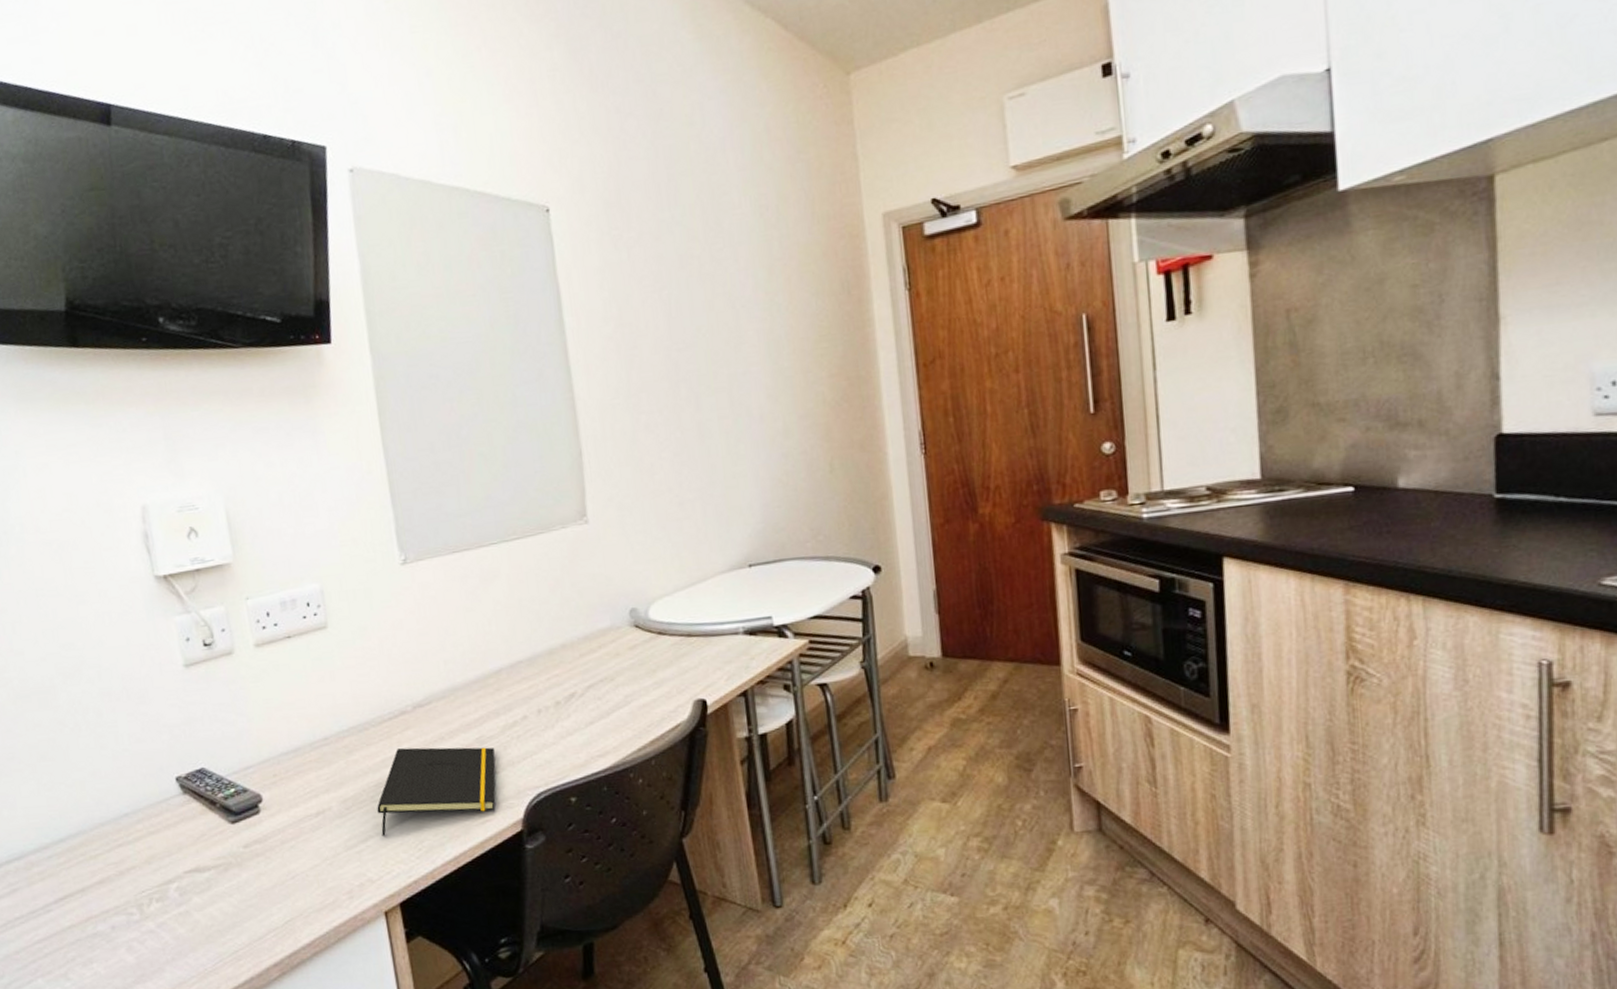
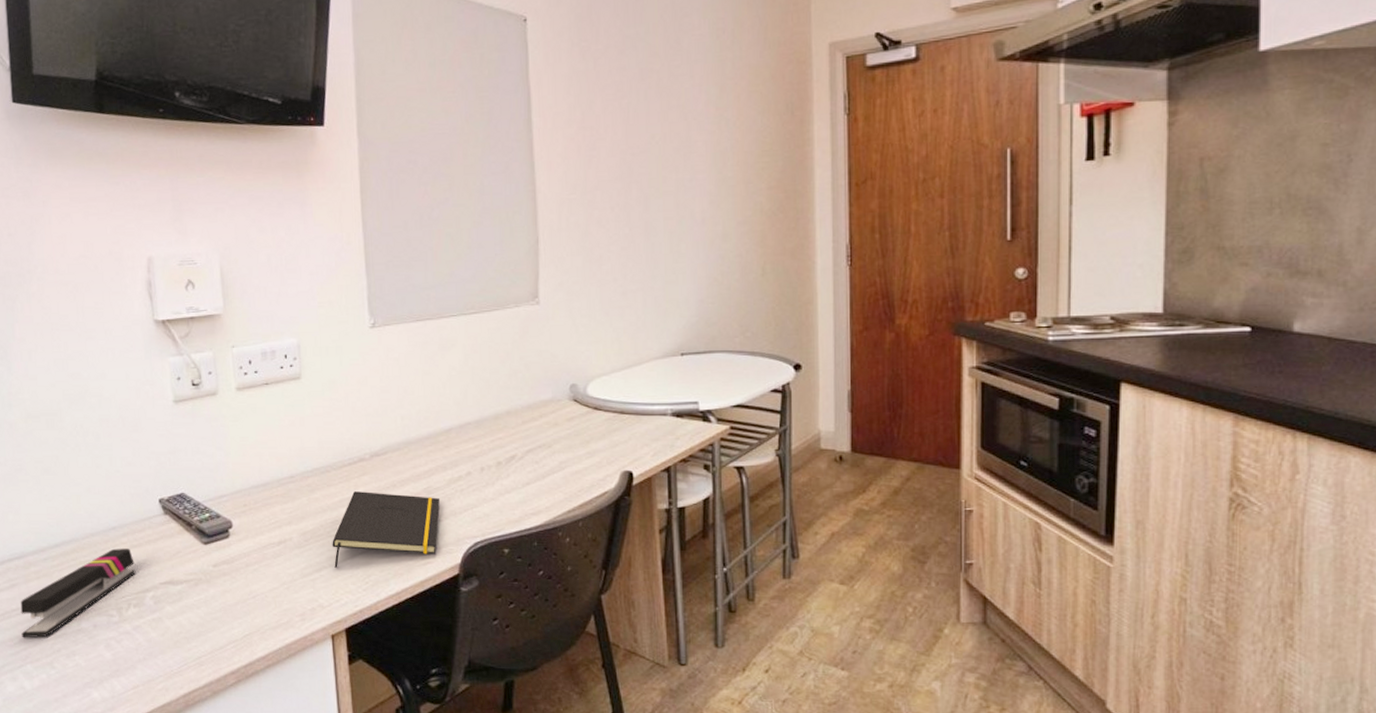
stapler: none [24,836,156,949] -> present [20,548,136,638]

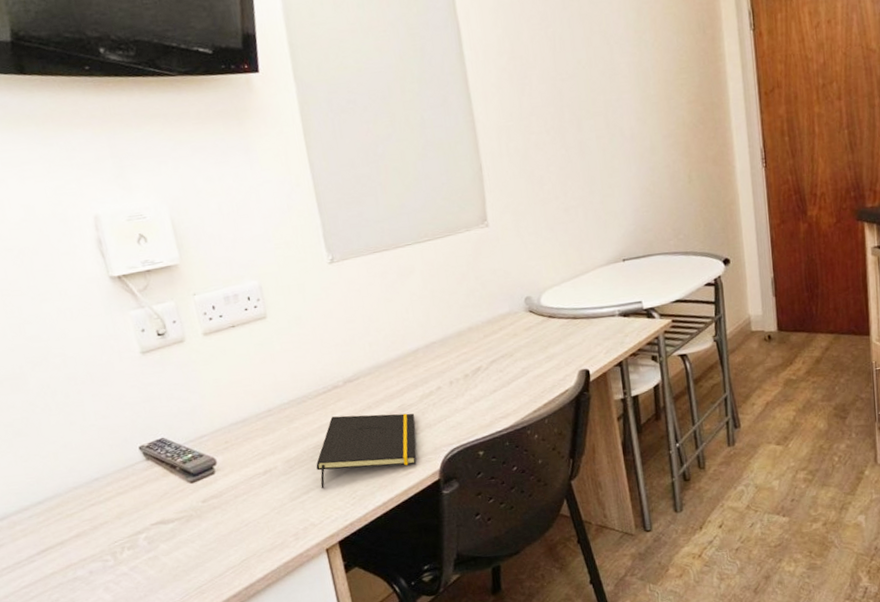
stapler: present [20,548,136,638] -> none [10,496,126,594]

